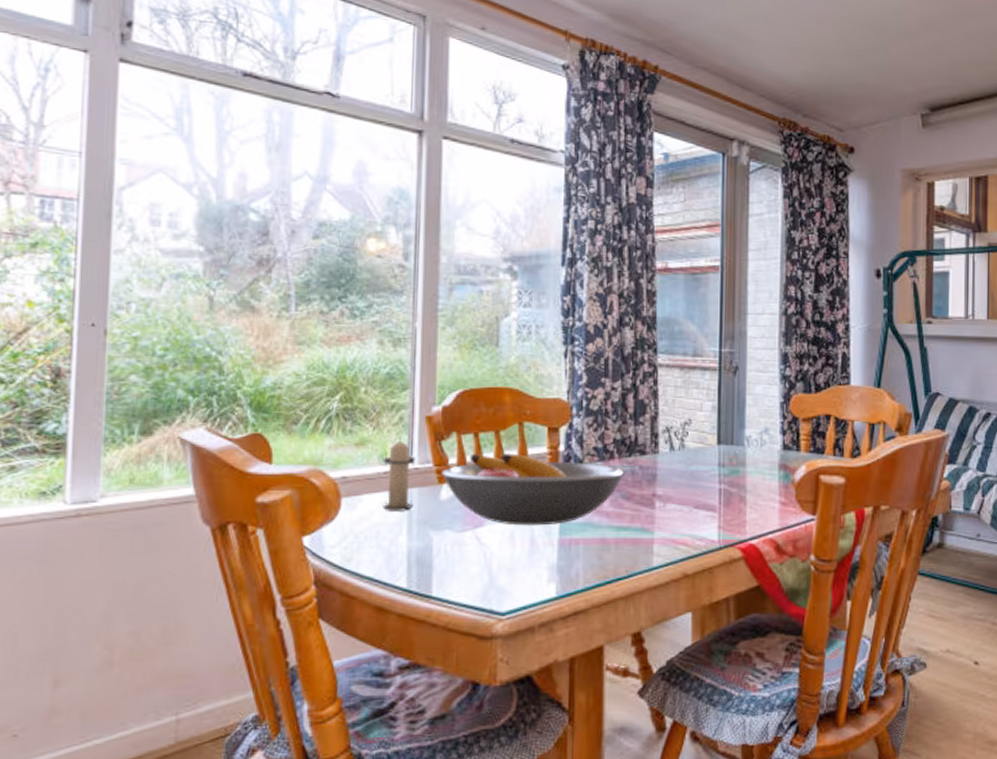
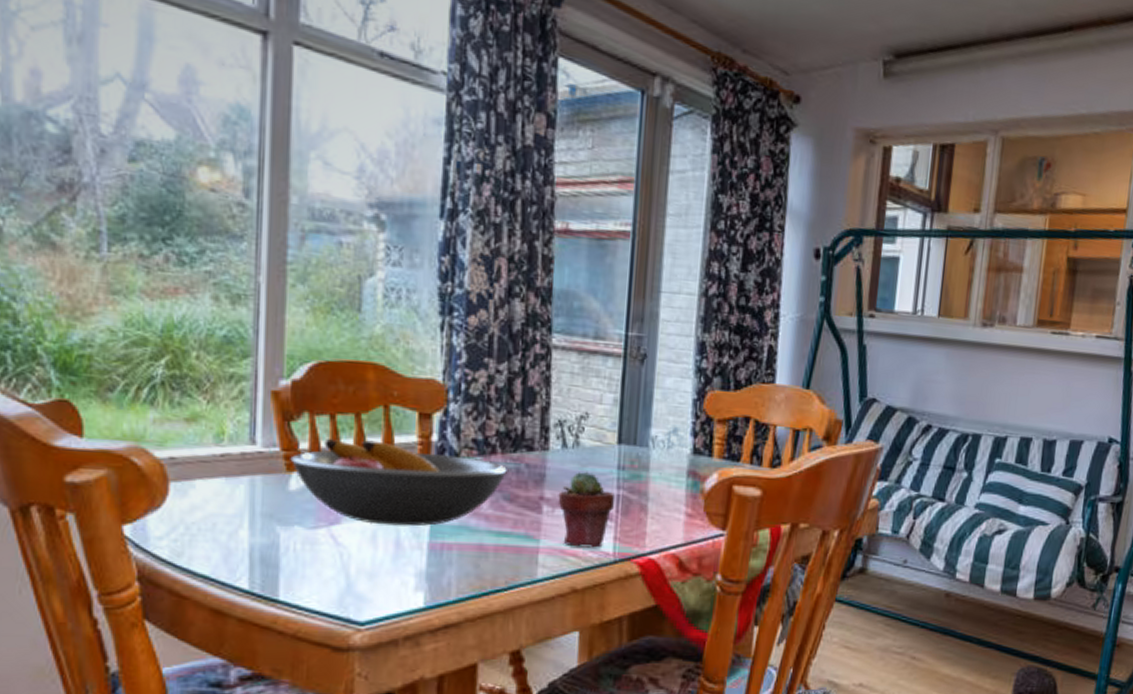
candle: present [382,436,415,511] -> none [219,413,259,502]
potted succulent: none [668,469,718,537] -> present [558,471,616,548]

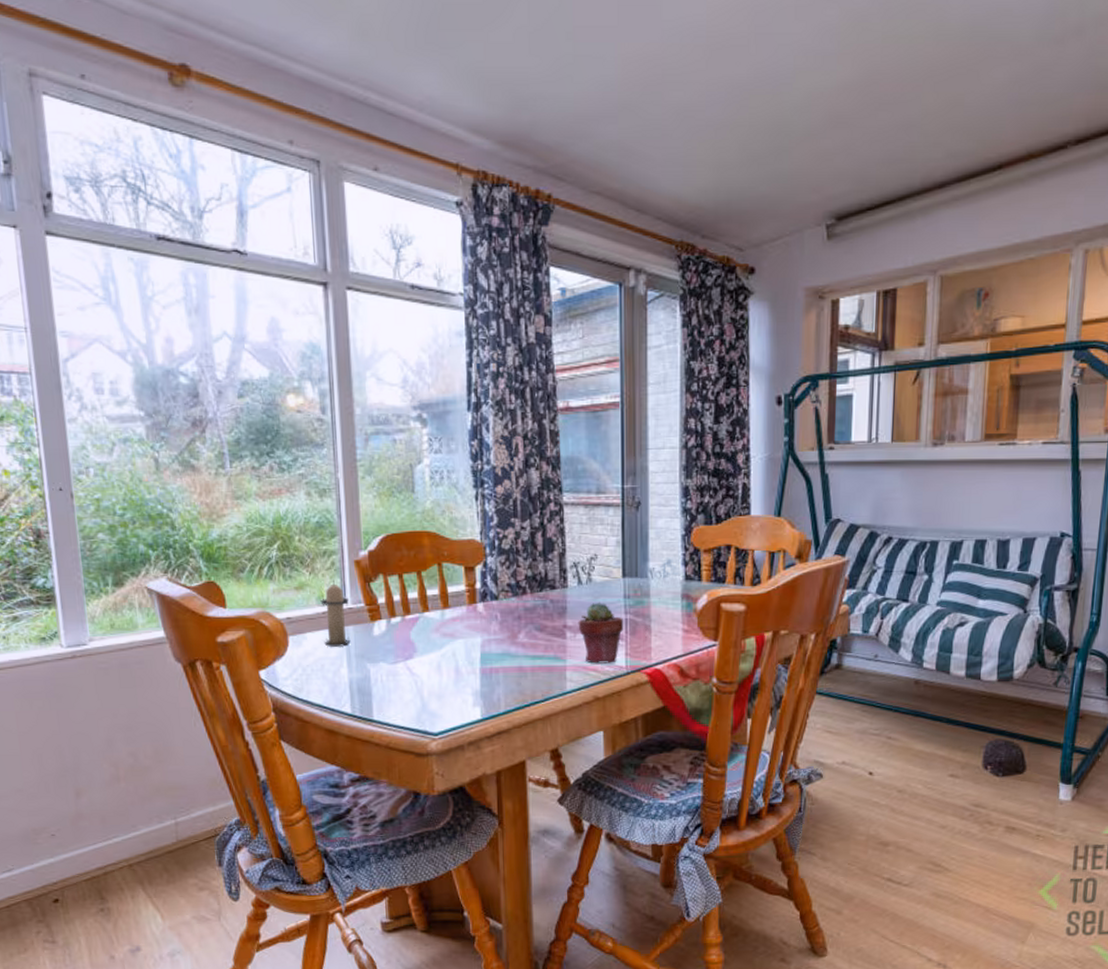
candle: none [219,413,259,502] -> present [320,580,351,647]
fruit bowl: present [290,439,507,526] -> none [372,592,536,657]

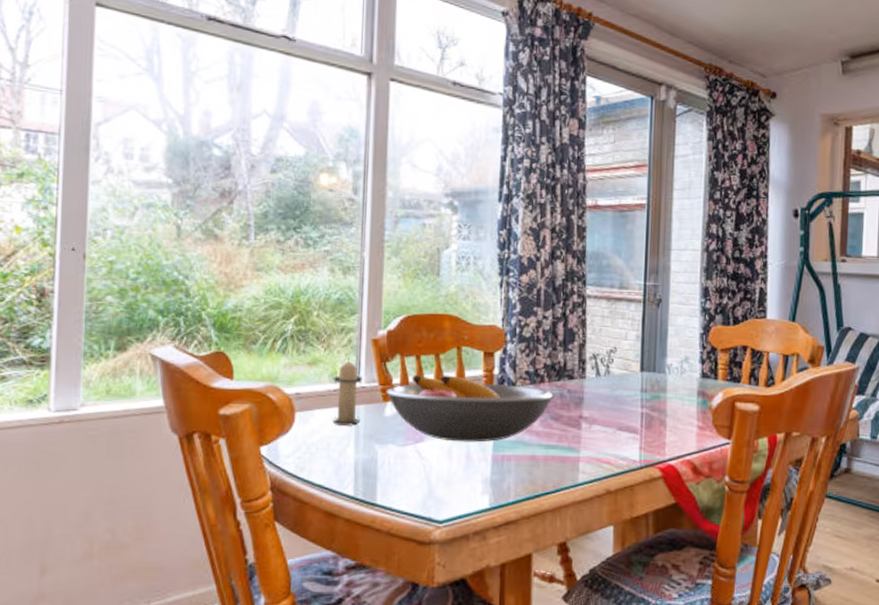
fruit bowl: none [372,592,536,657] -> present [386,375,553,442]
potted succulent: present [578,601,624,664] -> none [594,394,640,457]

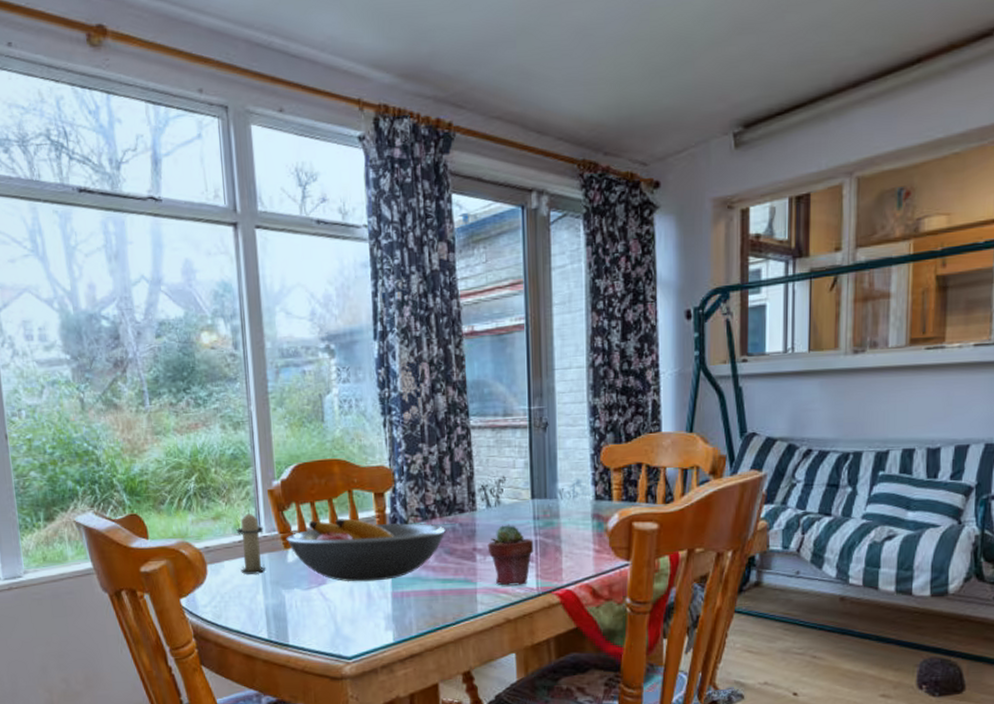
potted succulent: none [594,394,640,457] -> present [487,524,534,586]

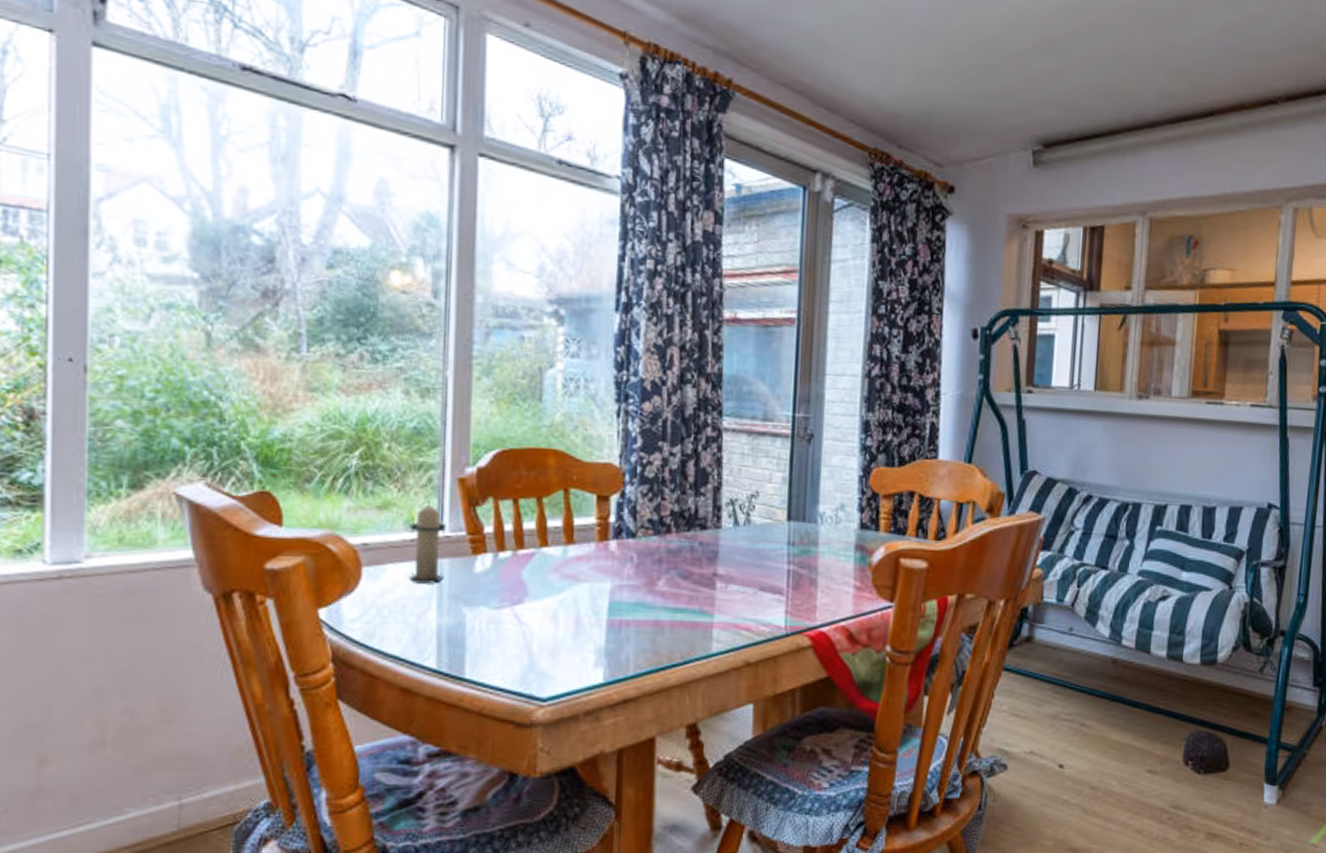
fruit bowl: present [286,518,445,582] -> none [475,523,682,605]
potted succulent: present [487,524,534,586] -> none [731,547,786,622]

